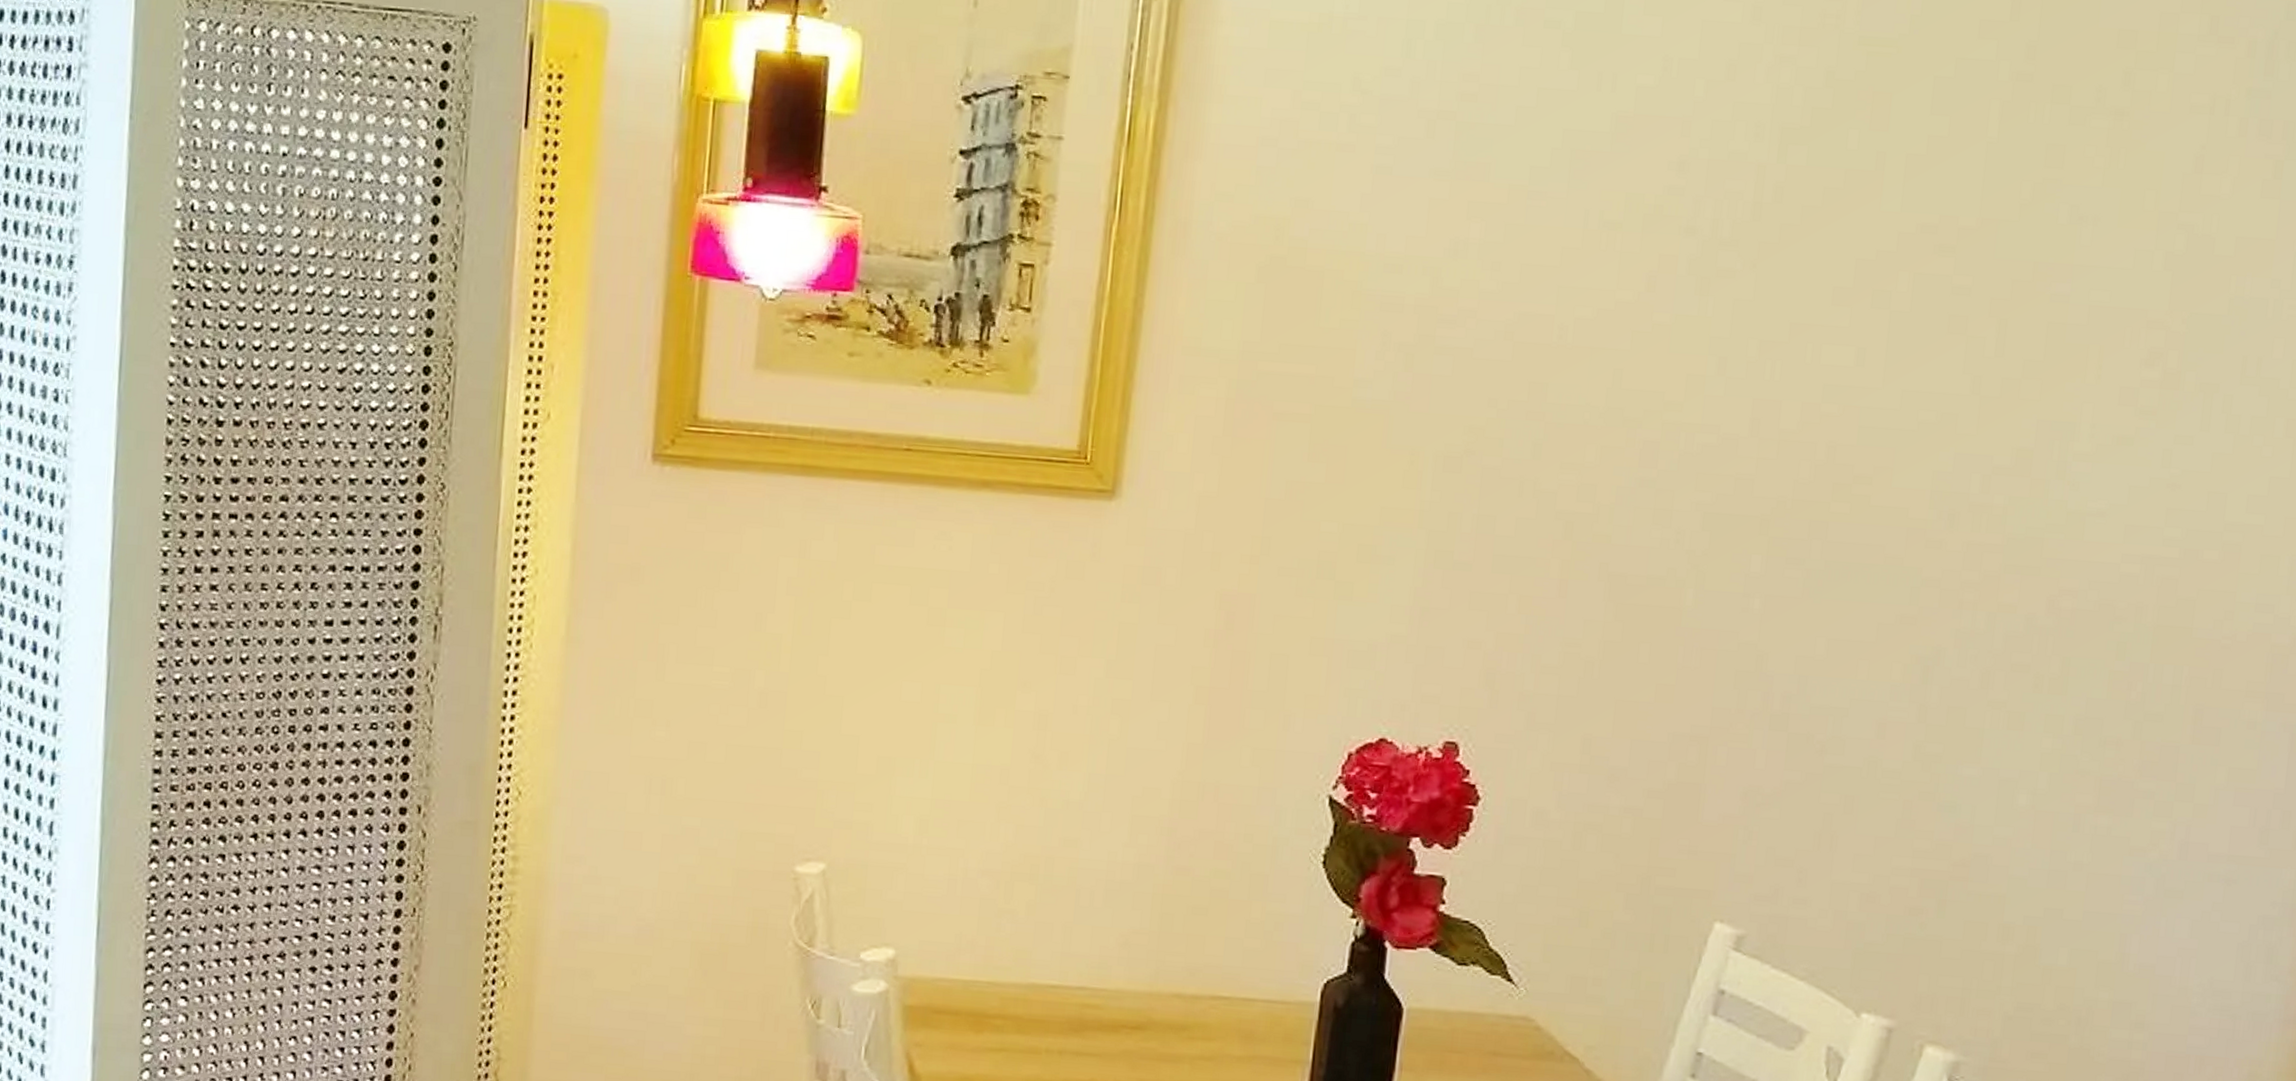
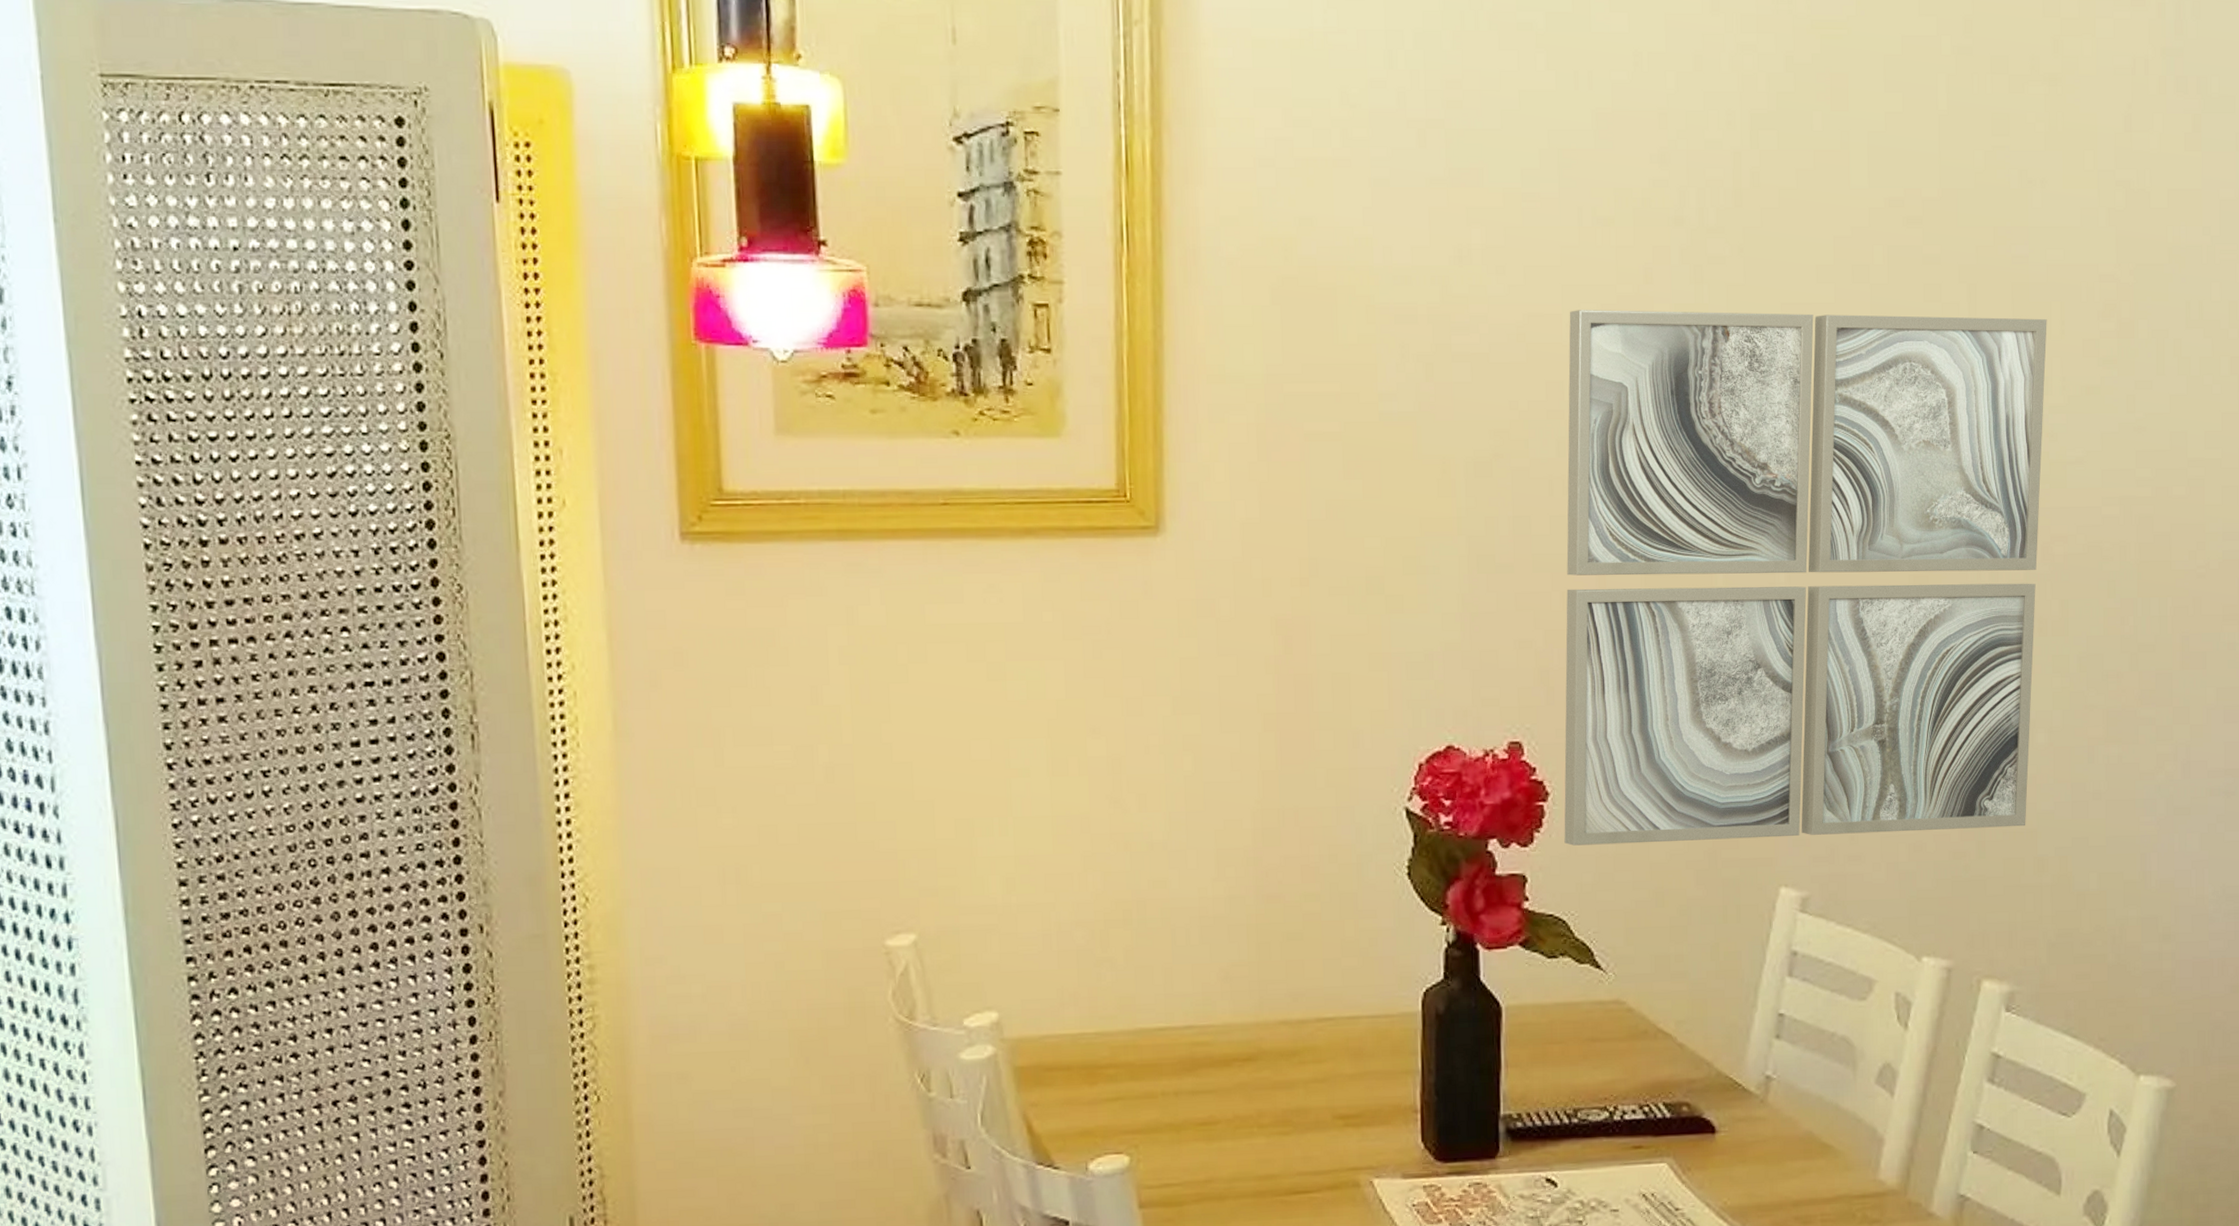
wall art: none [1490,312,2083,890] -> present [1564,310,2047,846]

